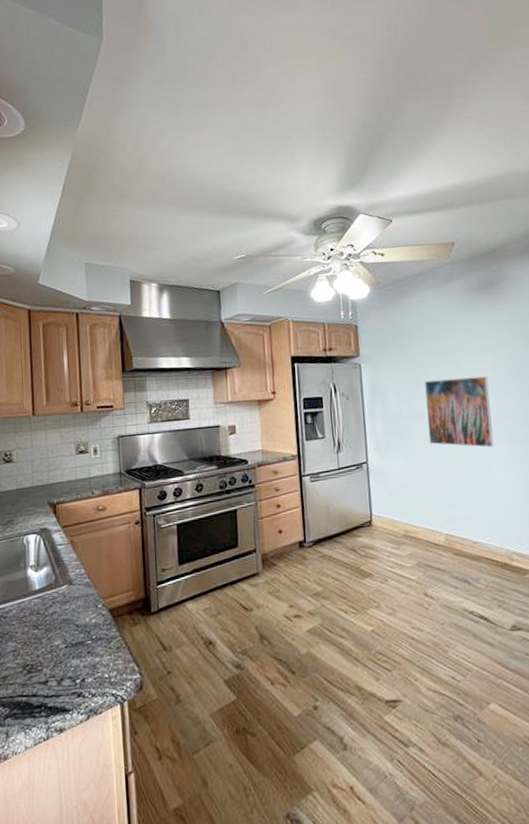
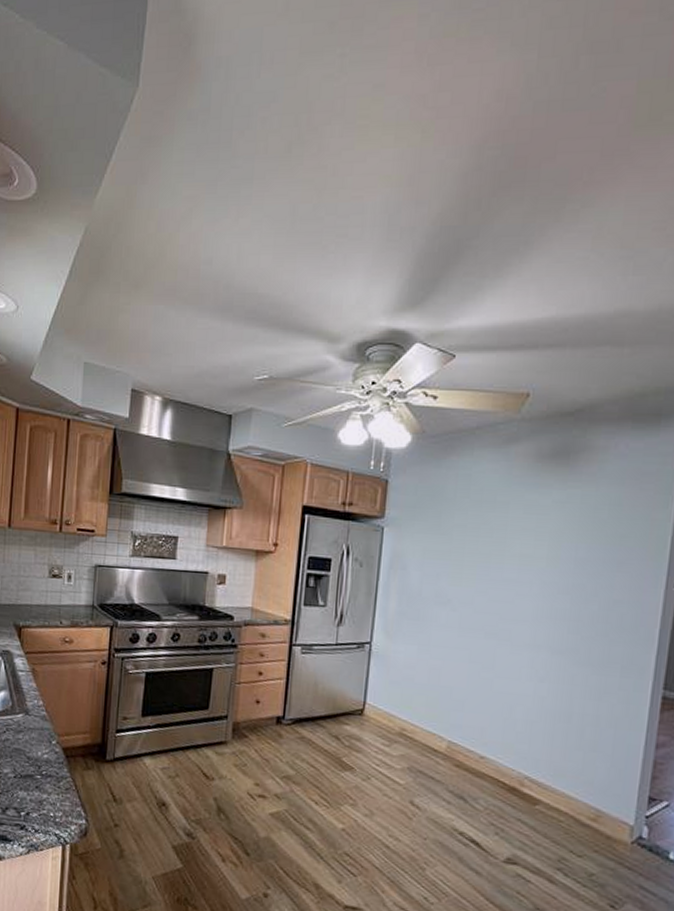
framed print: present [424,376,494,448] -> none [449,560,539,652]

